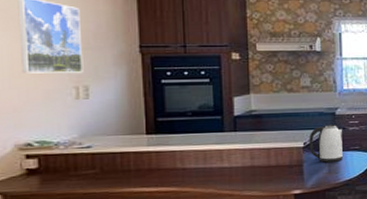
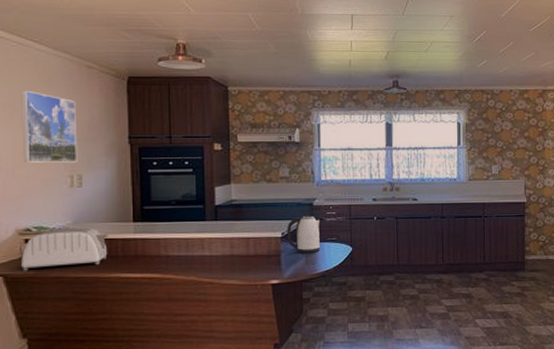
toaster: none [22,141,120,189] -> present [21,227,109,271]

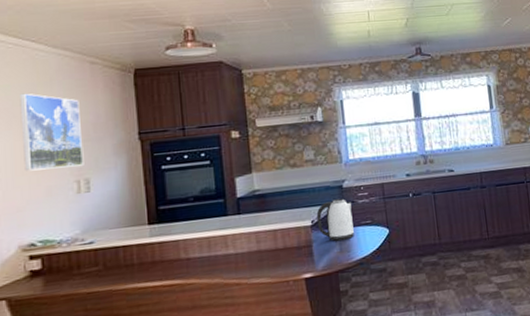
toaster: present [21,227,109,271] -> none [26,235,122,292]

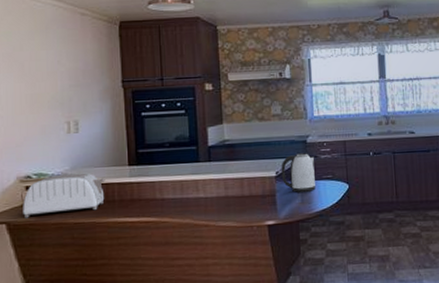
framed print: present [19,93,84,171] -> none [19,40,74,111]
toaster: none [26,235,122,292] -> present [23,172,105,218]

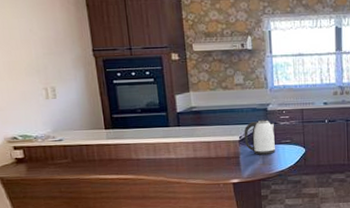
toaster: present [23,172,105,218] -> none [12,135,86,174]

